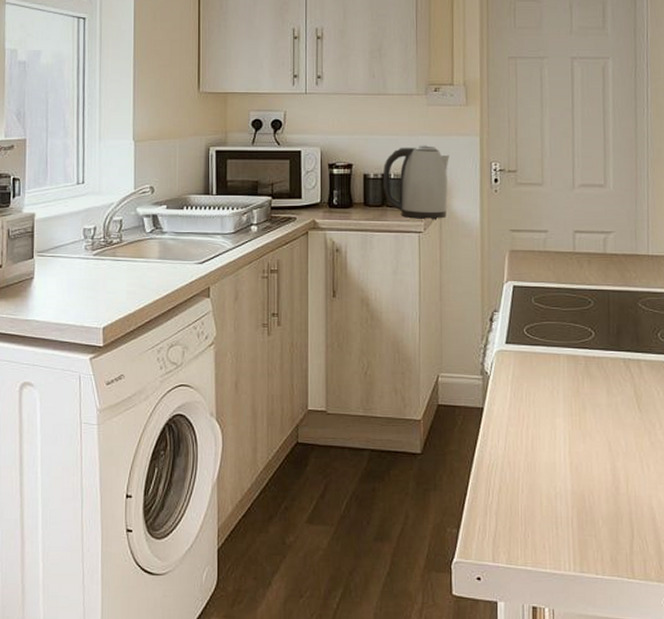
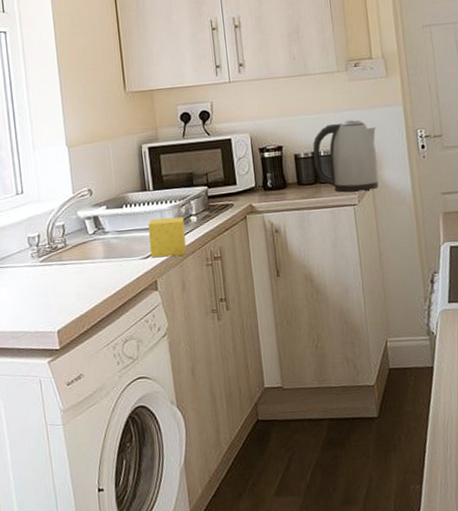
sponge: none [206,223,244,264] -> present [148,216,187,258]

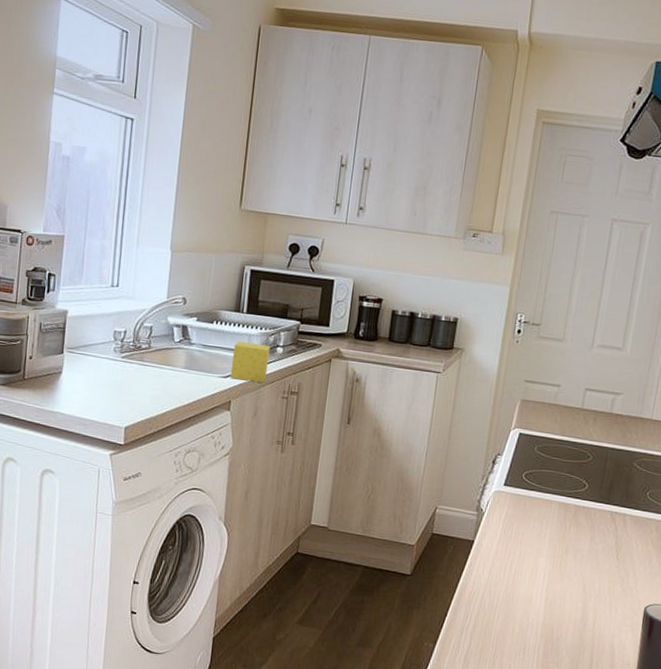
kettle: present [312,119,379,192] -> none [409,288,478,363]

